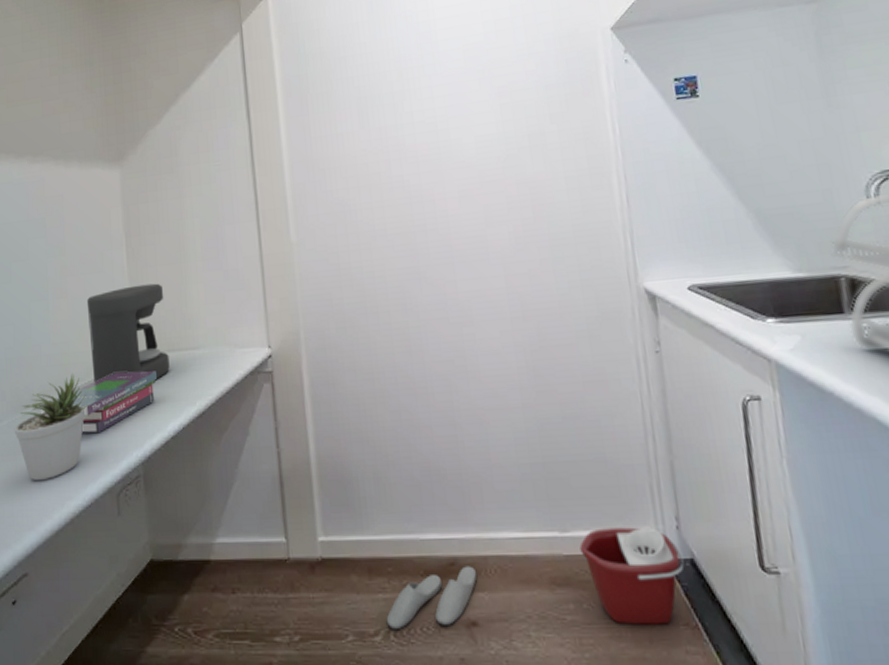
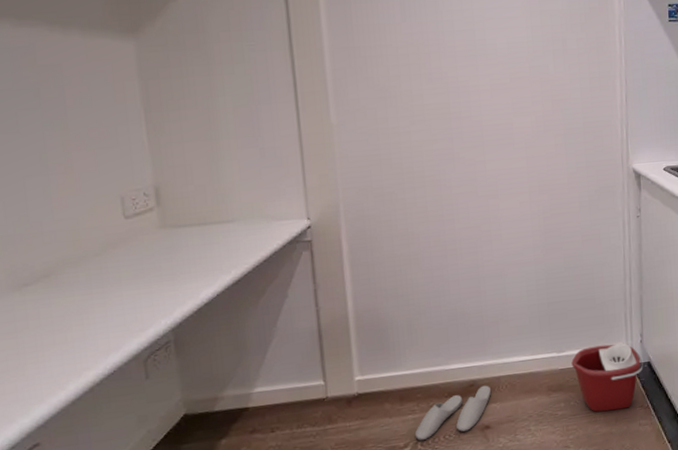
potted plant: present [14,374,90,481] -> none [11,249,108,356]
books: present [40,371,158,434] -> none [45,244,188,307]
coffee maker: present [86,283,170,383] -> none [98,159,201,258]

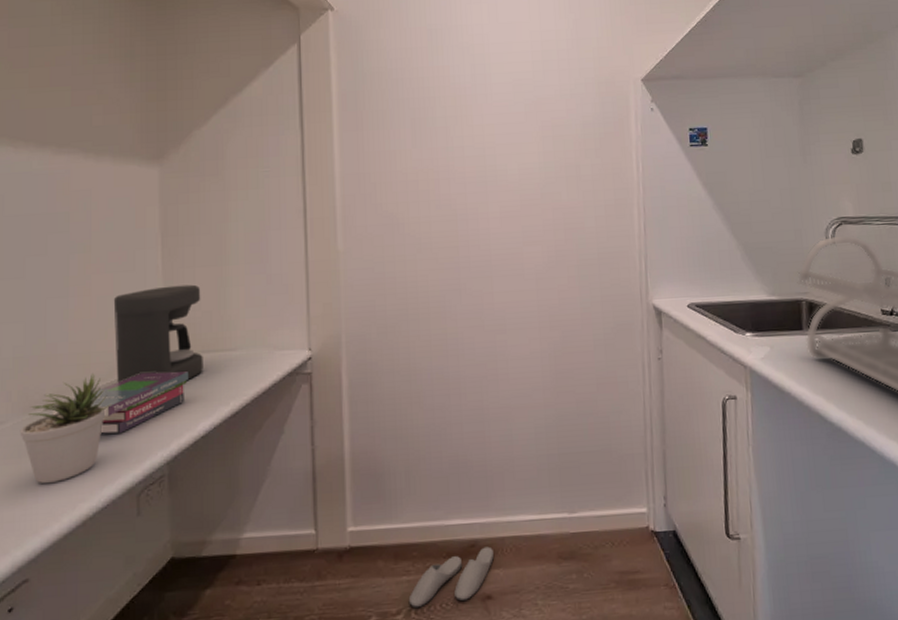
potted plant: none [11,249,108,356] -> present [19,374,111,484]
books: none [45,244,188,307] -> present [52,371,190,435]
coffee maker: none [98,159,201,258] -> present [113,284,203,383]
bucket: present [571,343,643,412] -> none [584,506,668,589]

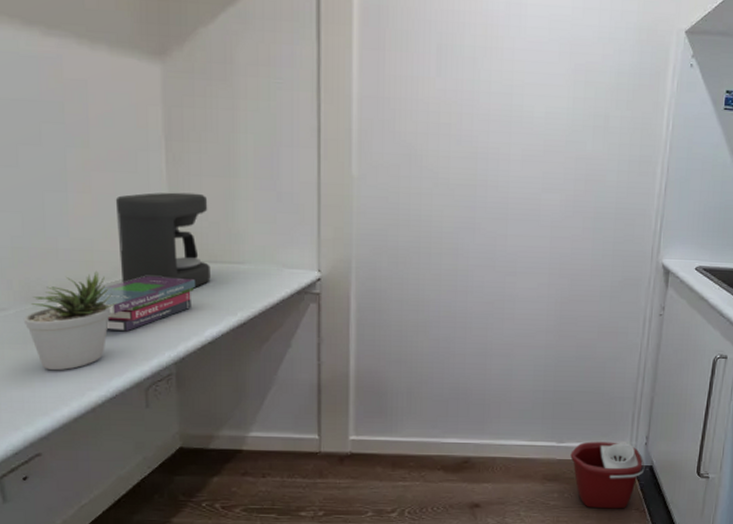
slippers: present [408,546,494,608] -> none [403,464,484,509]
bucket: none [584,506,668,589] -> present [570,441,645,509]

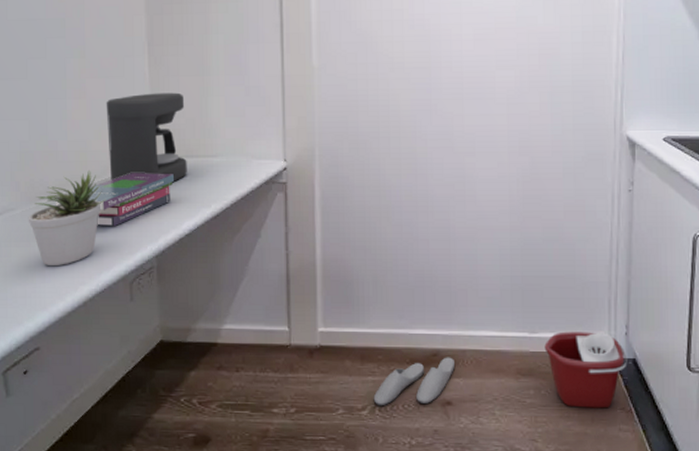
slippers: none [403,464,484,509] -> present [373,357,454,406]

